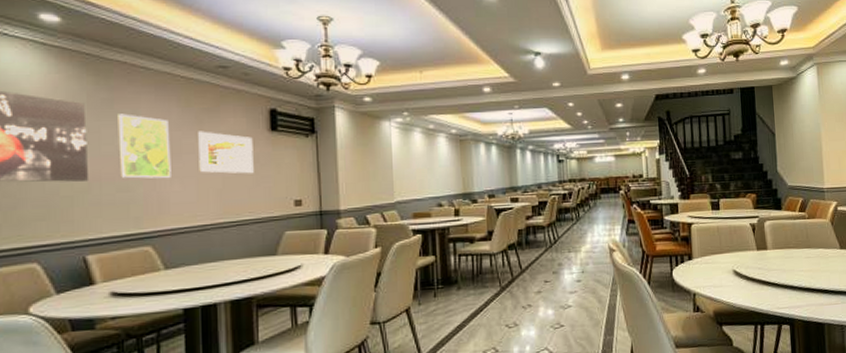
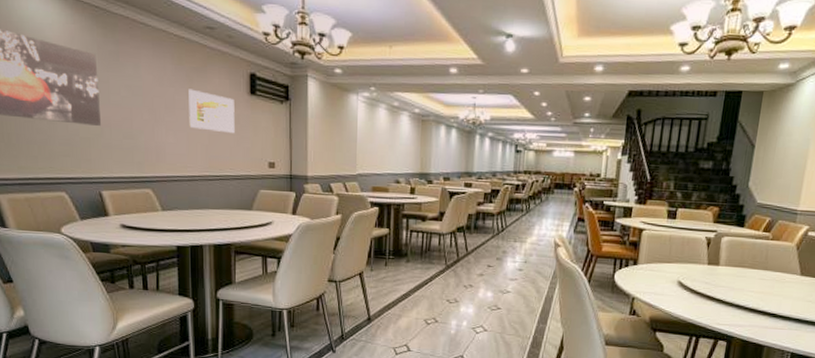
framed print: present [116,114,171,179] -> none [121,66,167,130]

